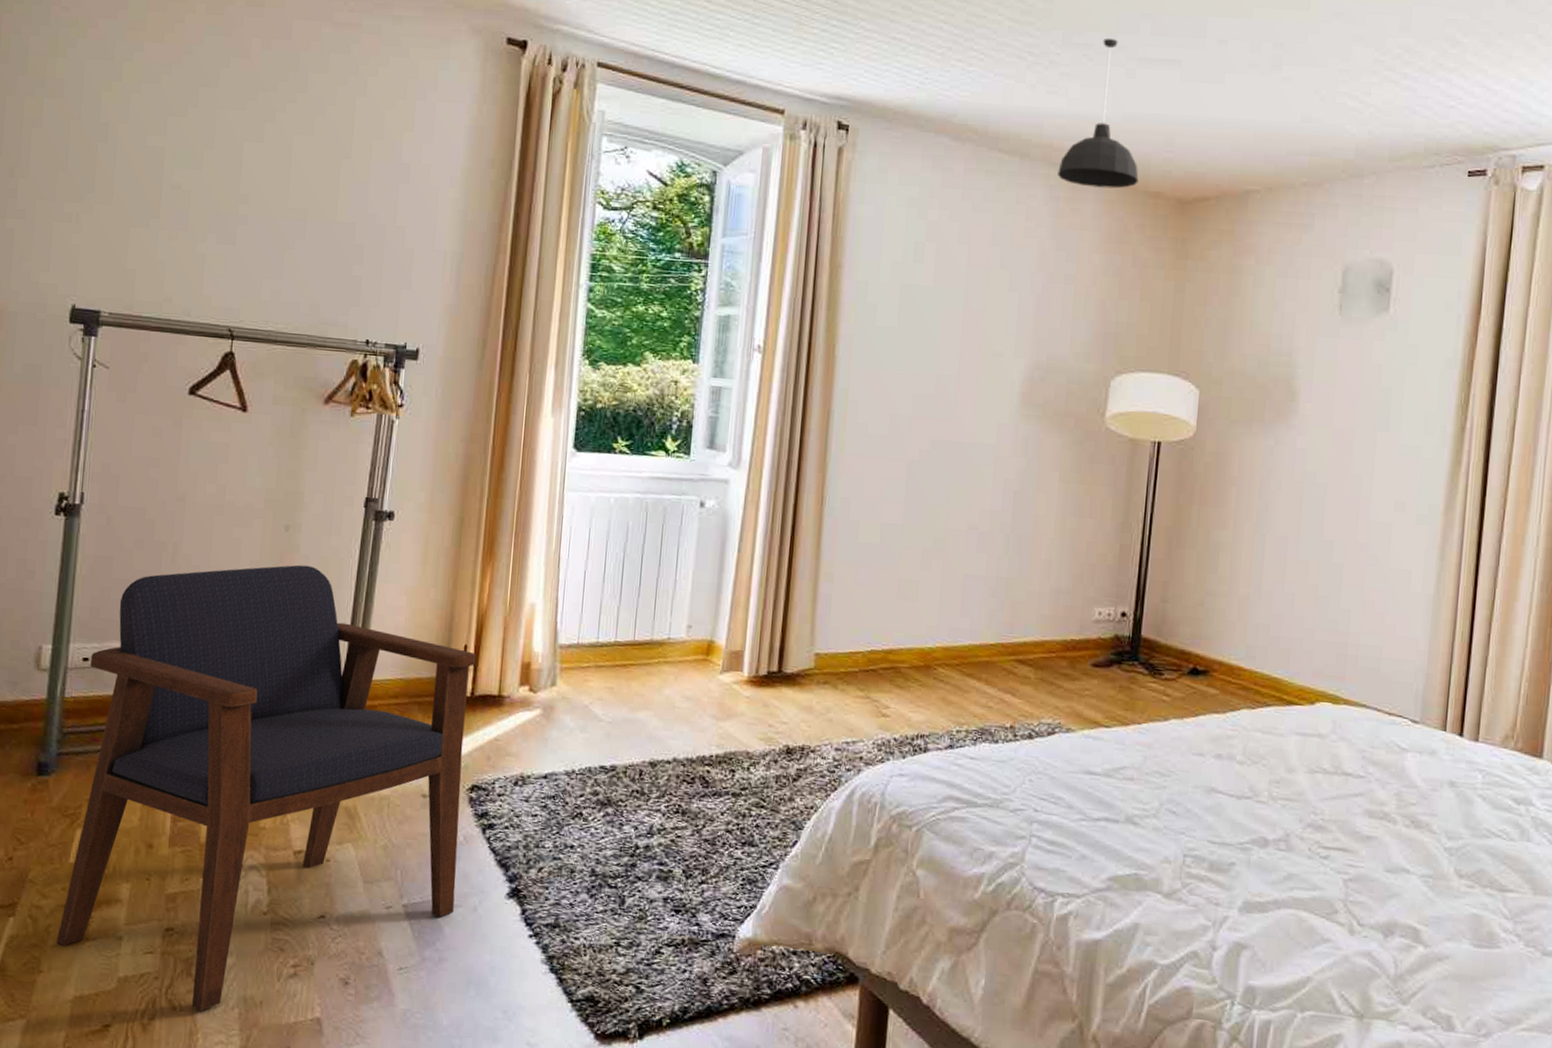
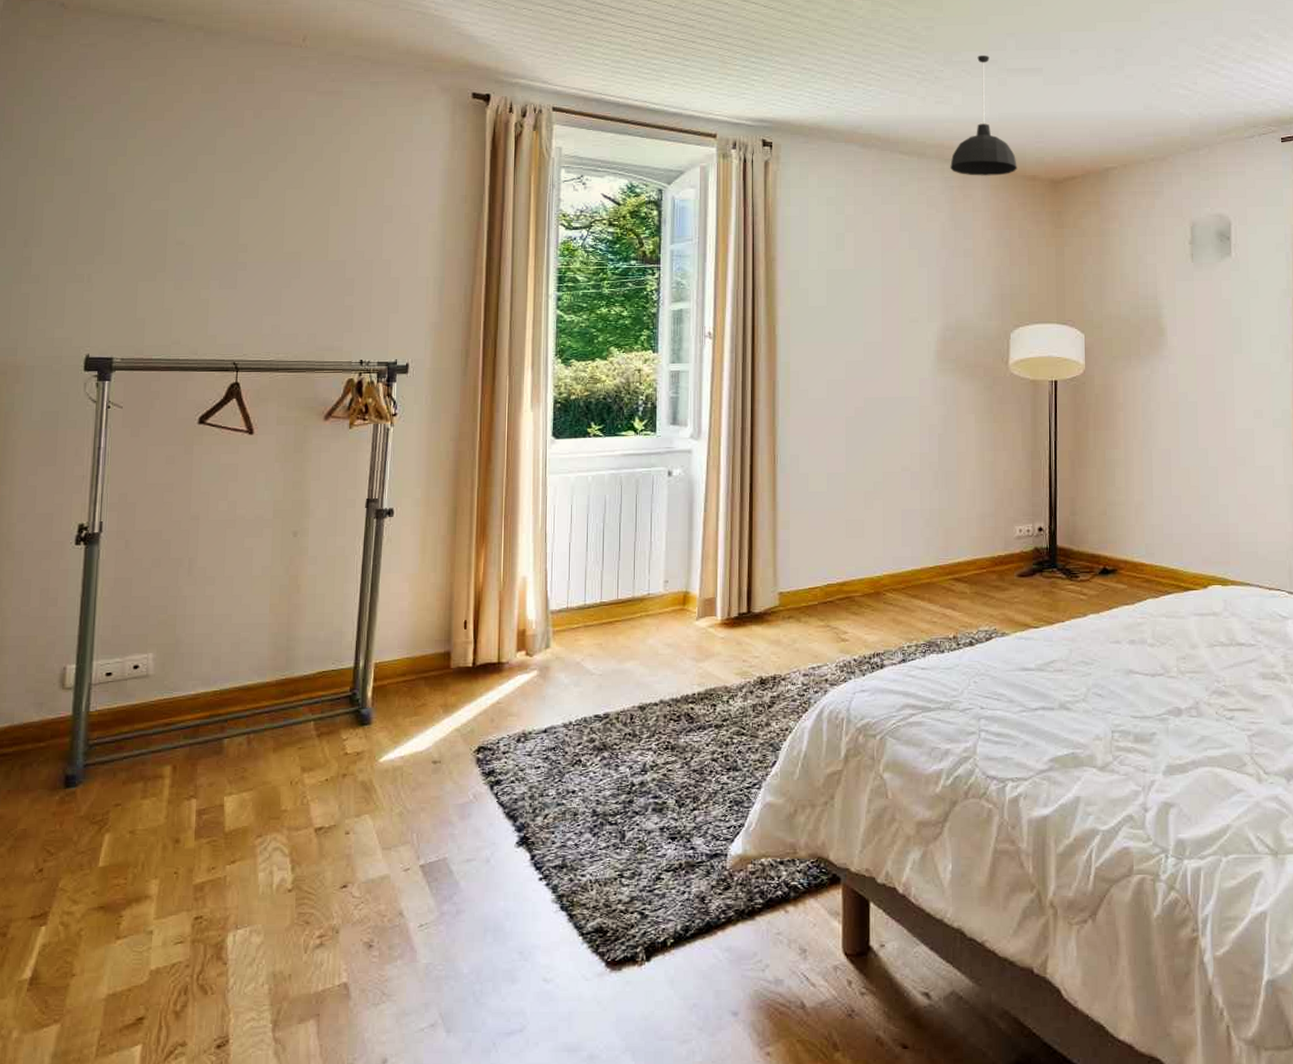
armchair: present [56,564,477,1012] -> none [88,565,476,992]

